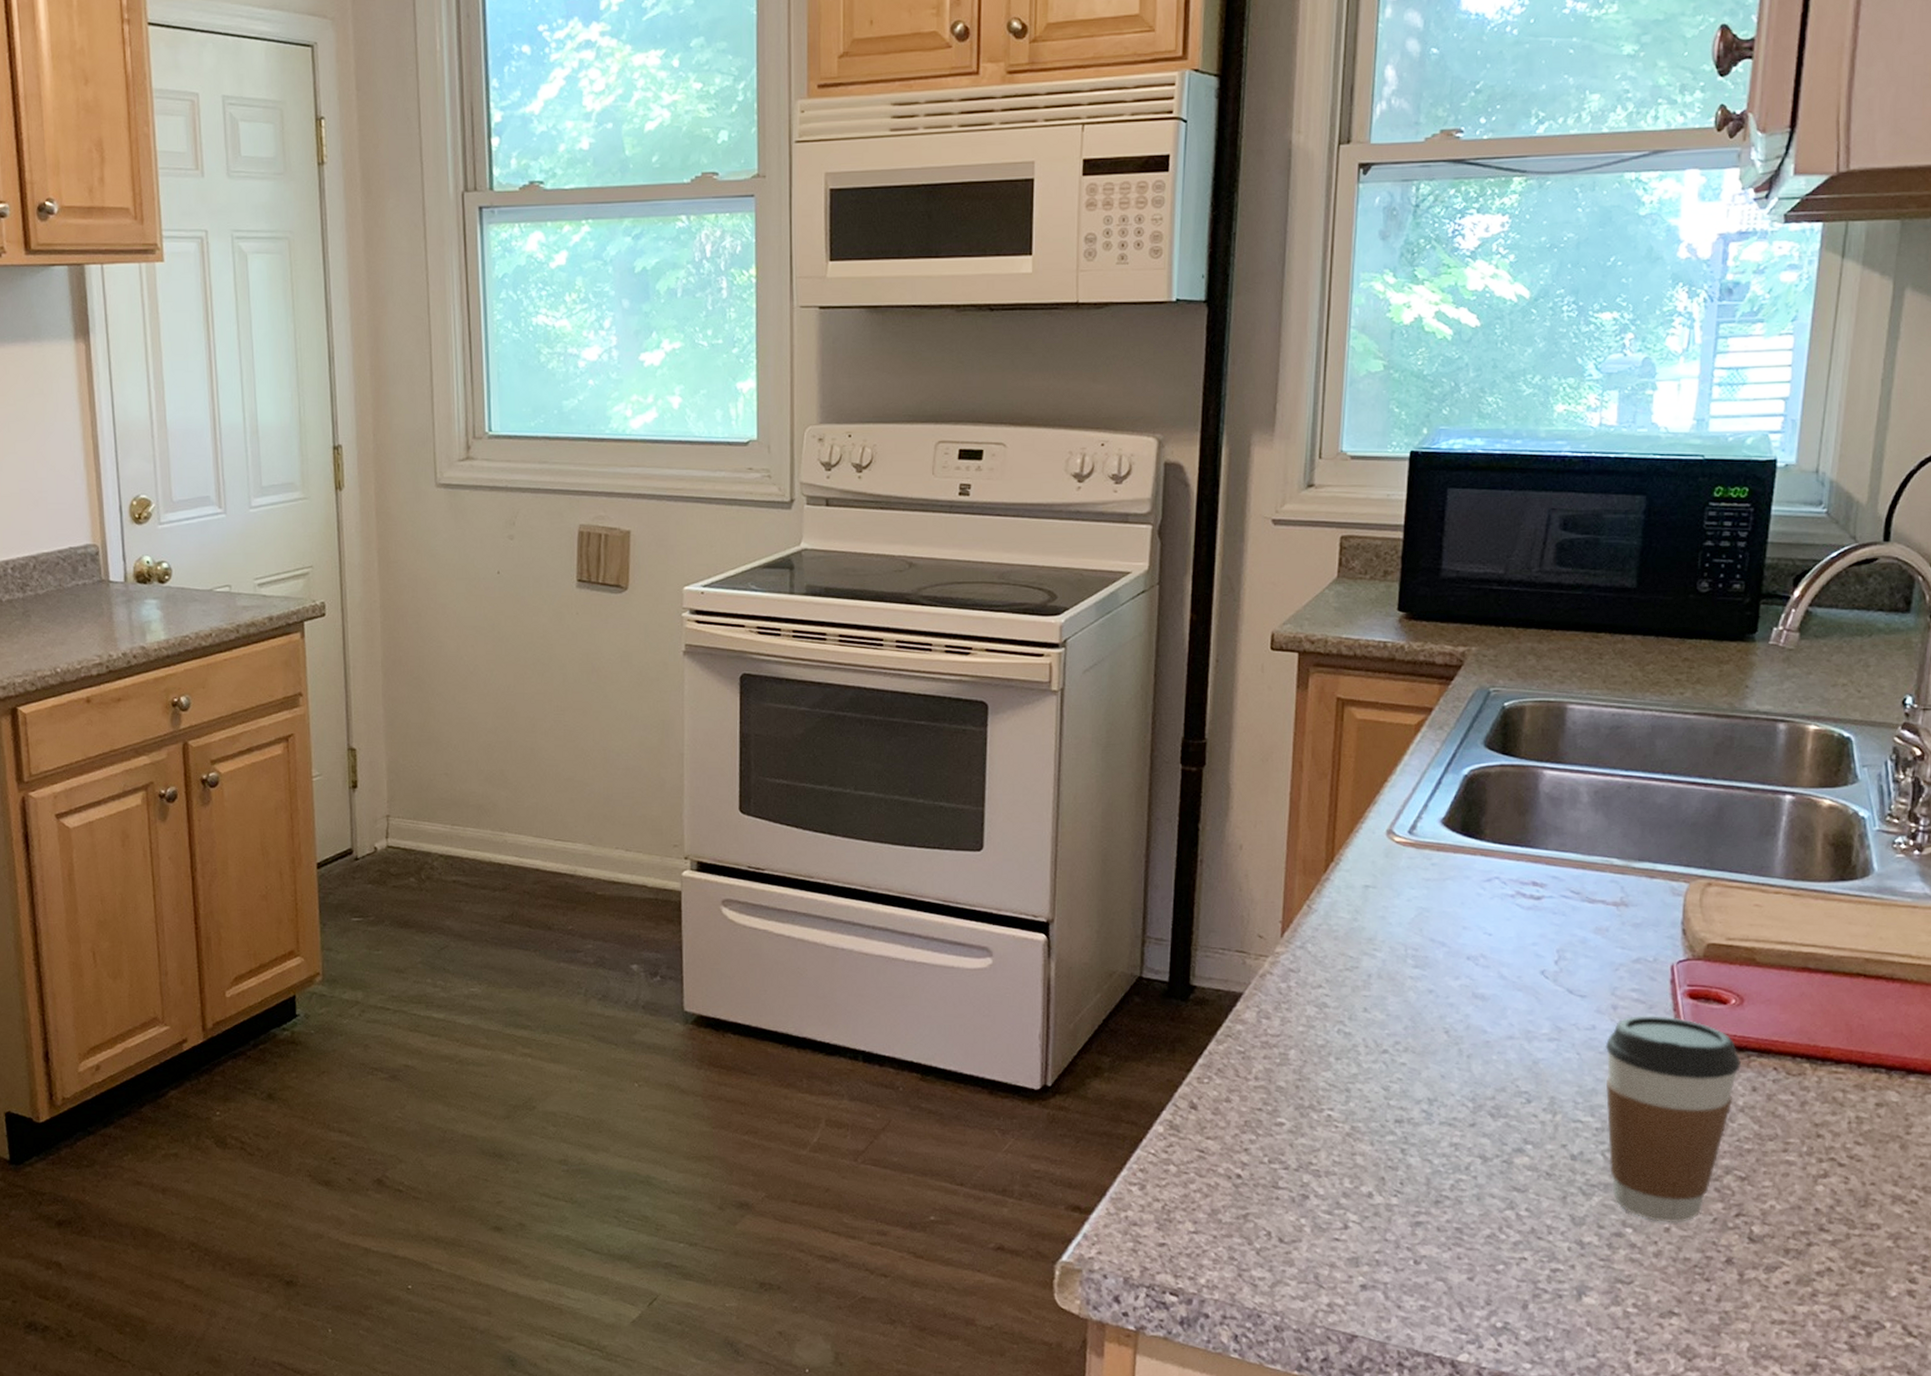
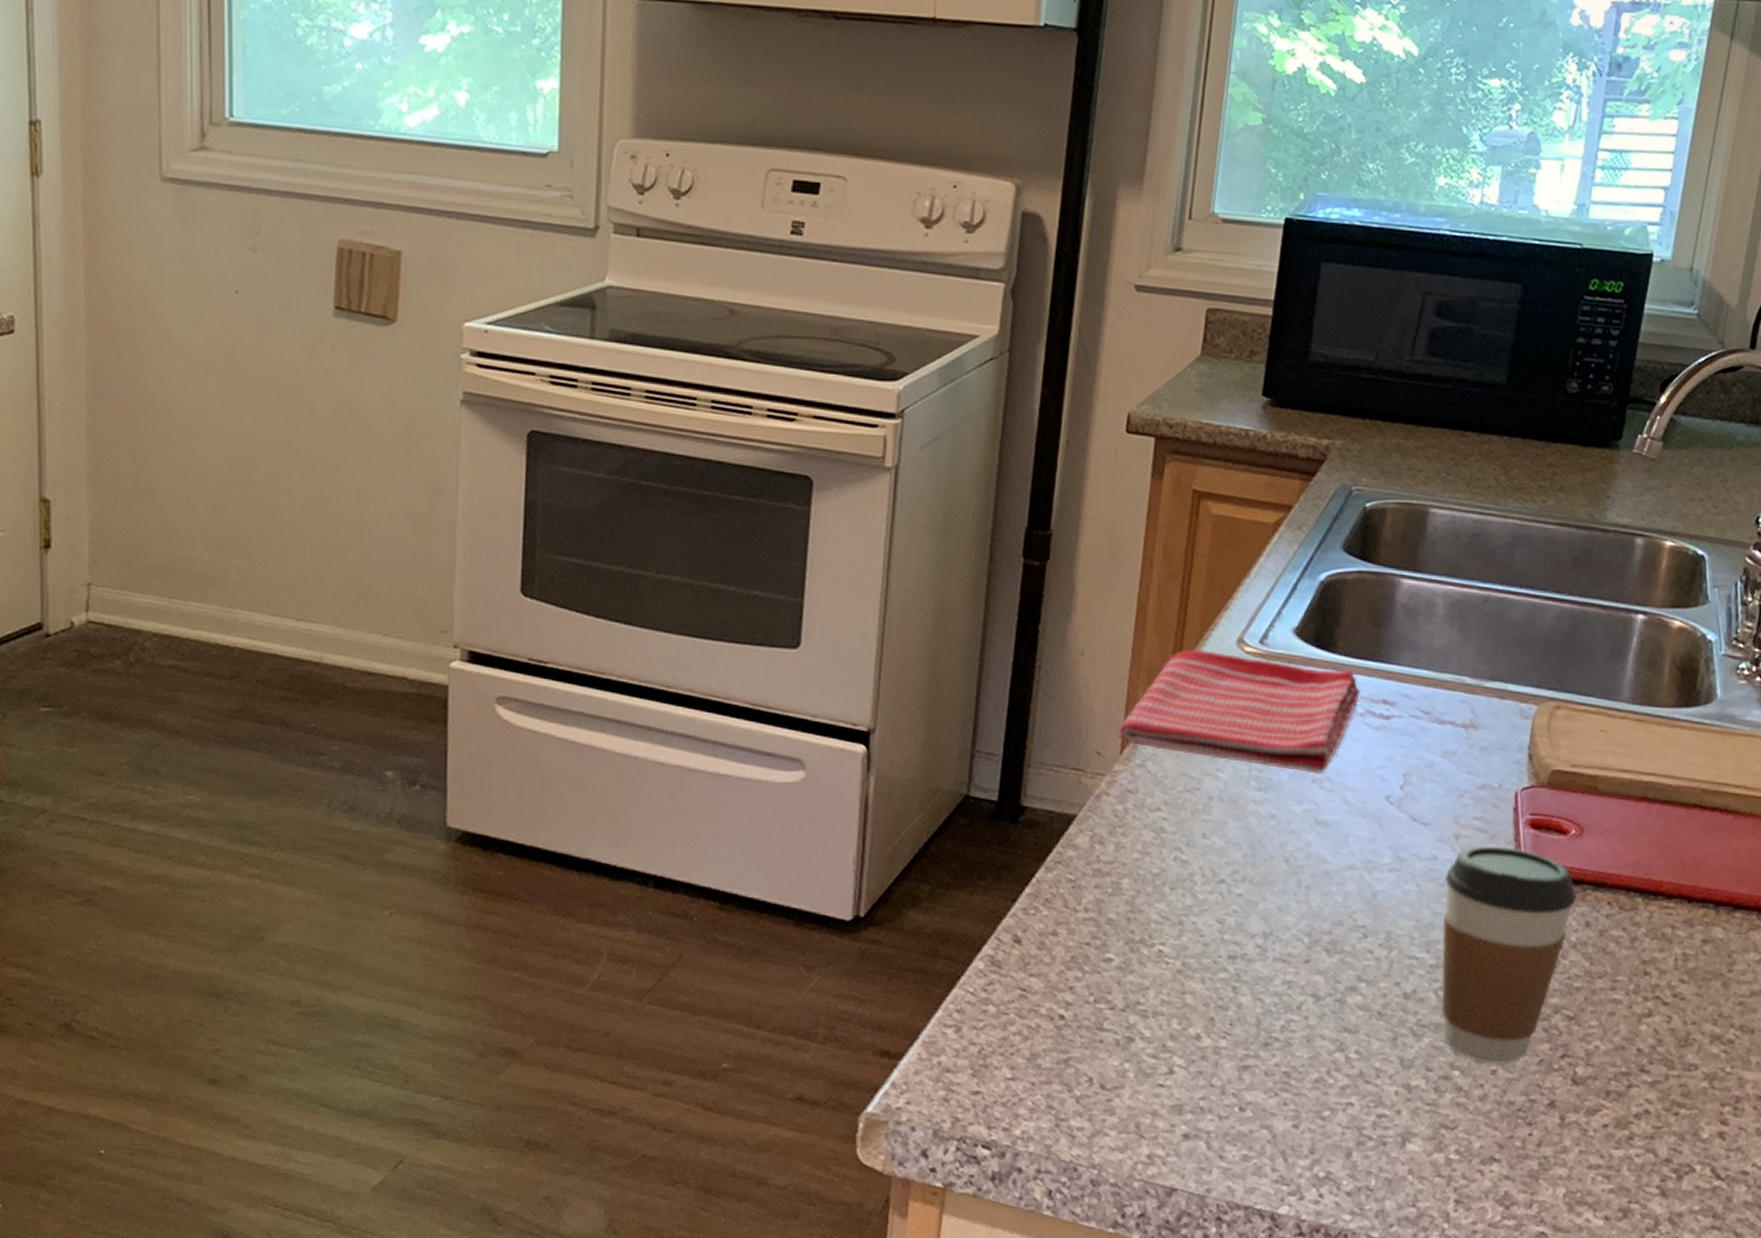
dish towel: none [1278,842,1510,951] -> present [1119,650,1360,774]

